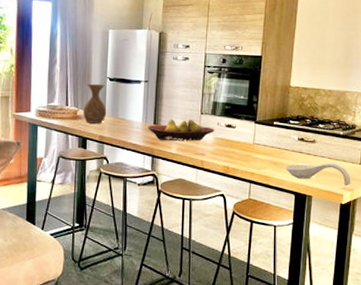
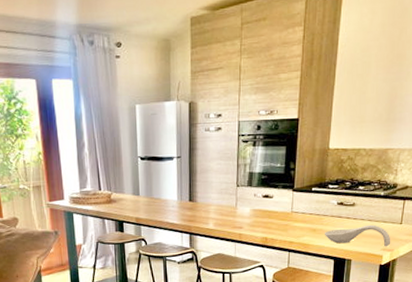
vase: present [82,83,107,124] -> none [116,164,141,206]
fruit bowl: present [147,119,215,141] -> none [183,193,252,217]

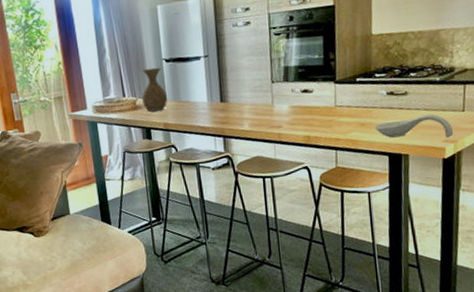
vase: none [116,164,141,206] -> present [141,67,168,112]

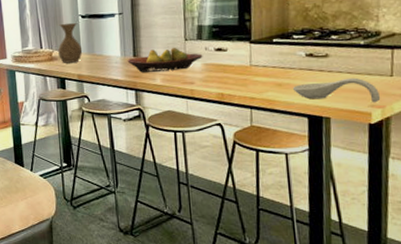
fruit bowl: none [214,91,290,118] -> present [127,48,203,72]

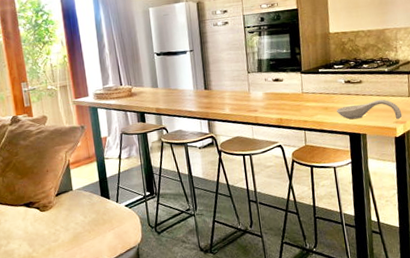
vase: present [57,22,83,63] -> none [136,60,159,98]
fruit bowl: present [127,48,203,72] -> none [199,80,264,104]

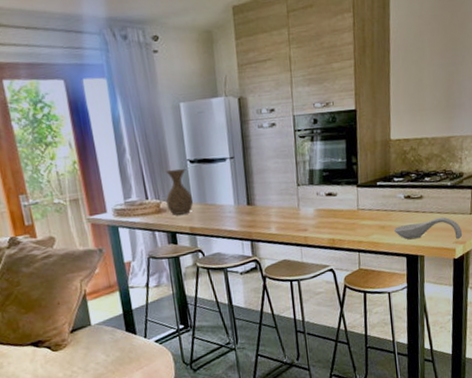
vase: none [136,60,159,98] -> present [165,168,194,215]

